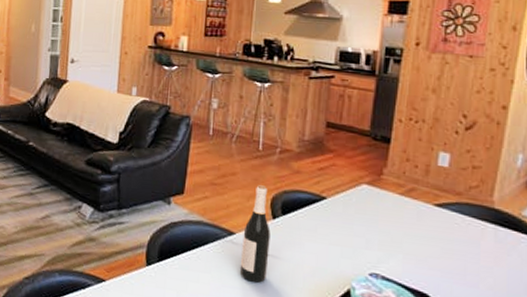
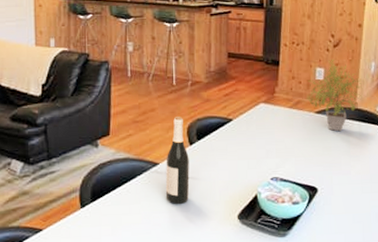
potted plant: none [424,143,504,234] -> present [307,59,363,132]

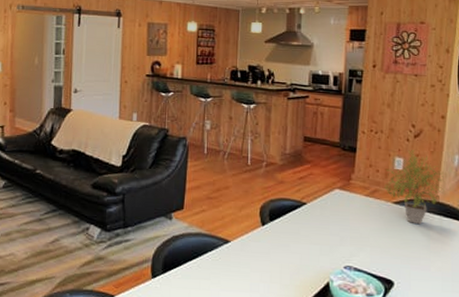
wine bottle: present [165,117,190,204] -> none [235,196,261,284]

